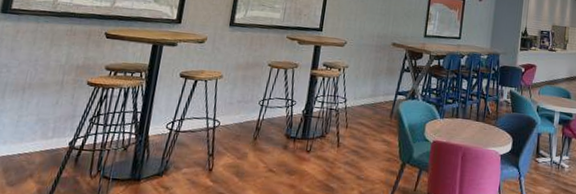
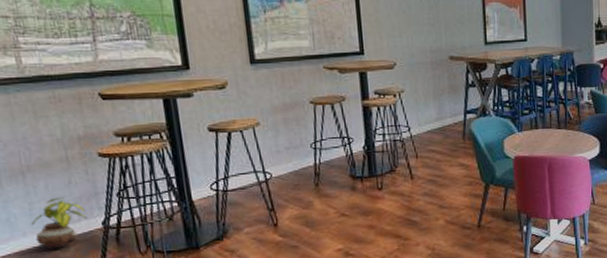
potted plant: none [11,114,60,161] -> present [31,197,88,250]

